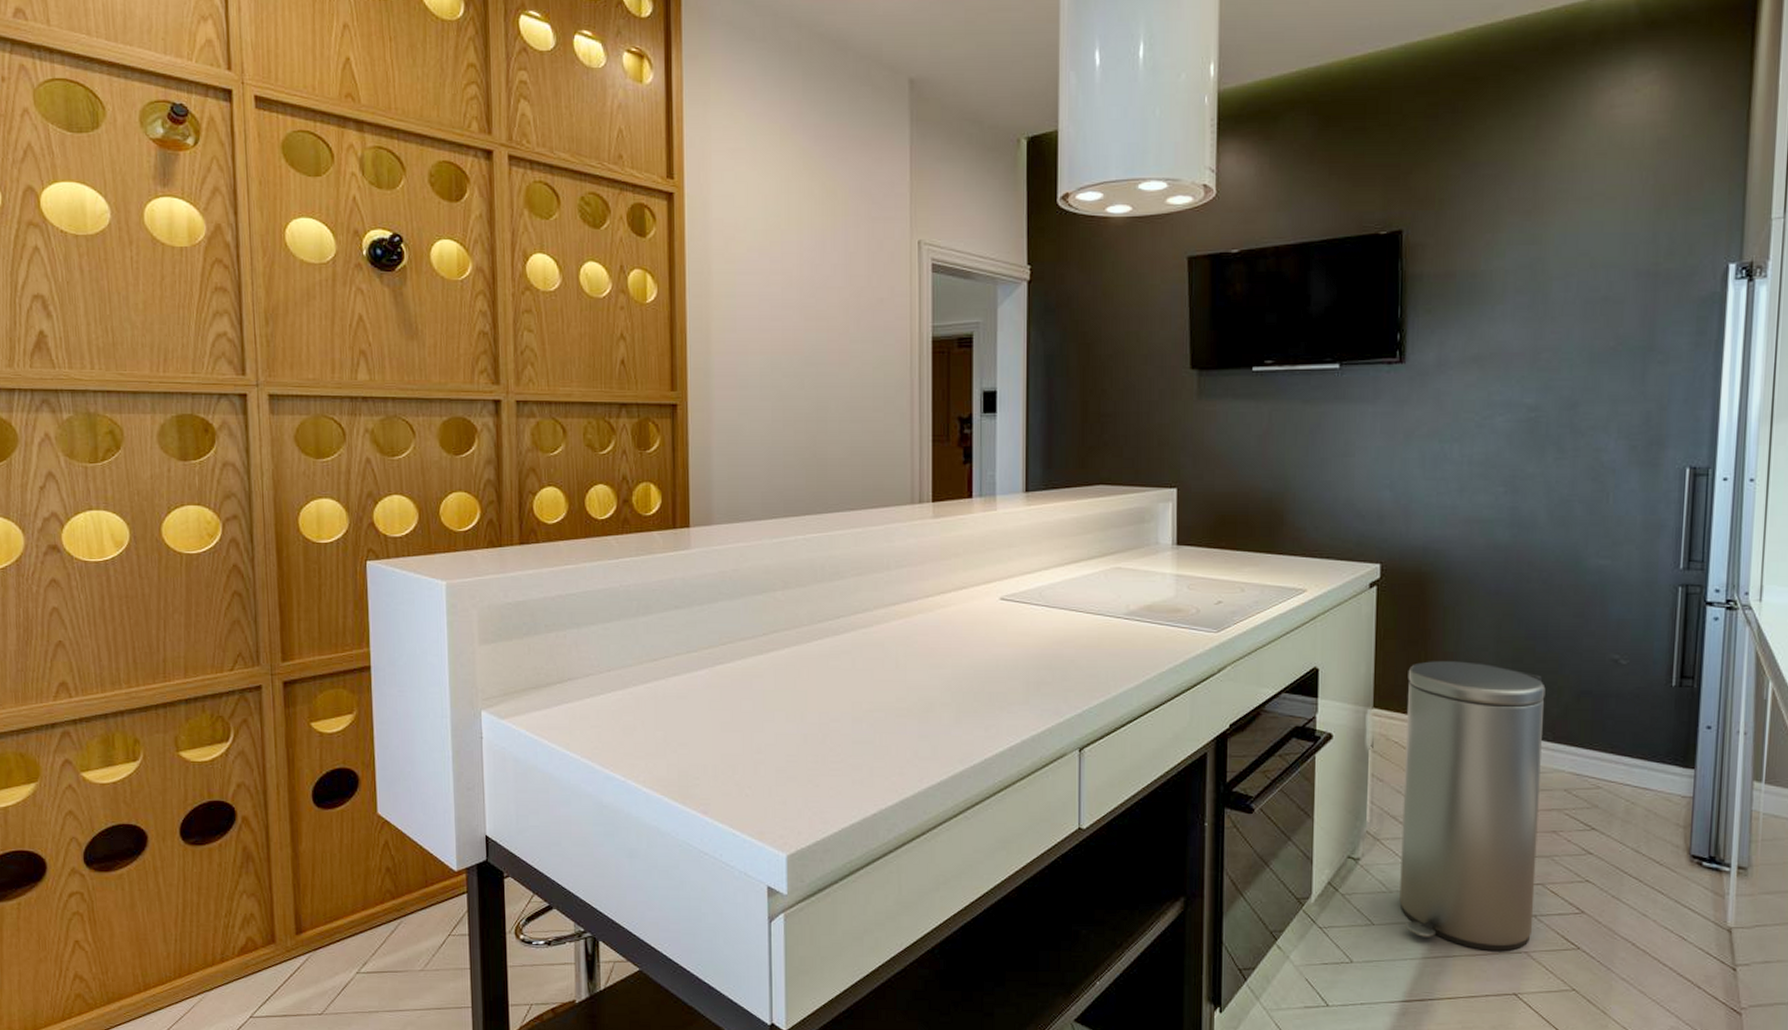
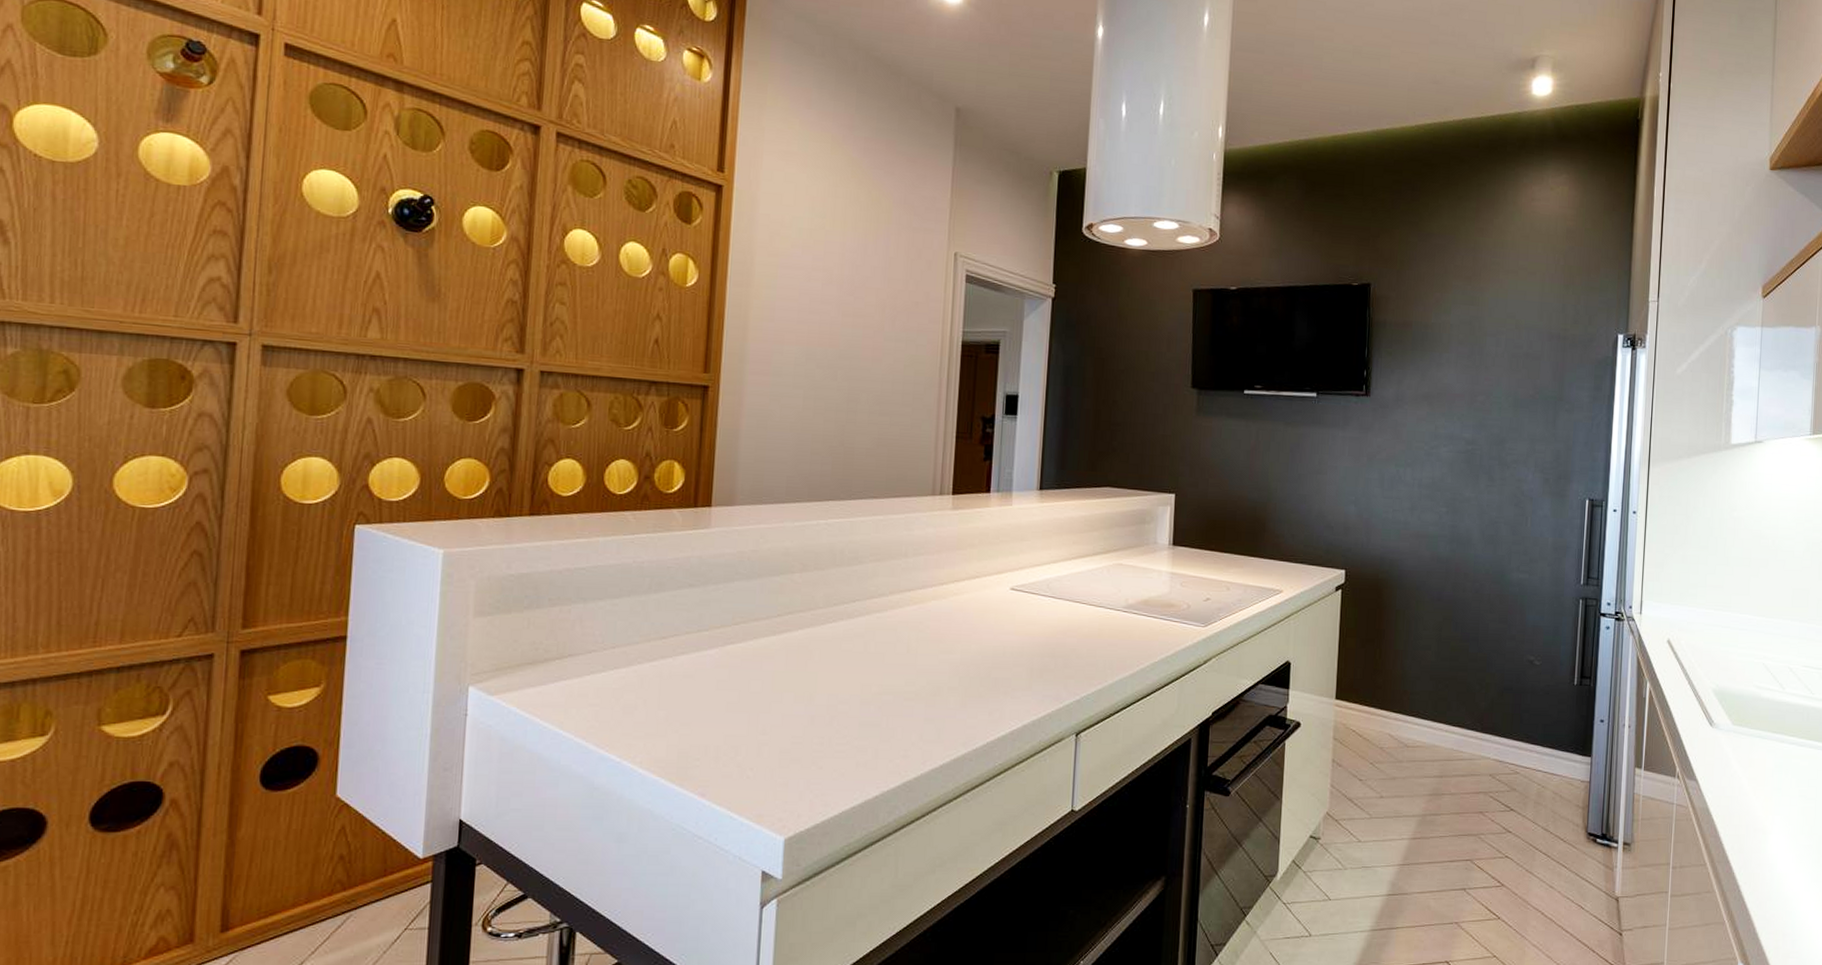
pedal bin: present [1399,661,1546,952] -> none [1353,658,1476,923]

